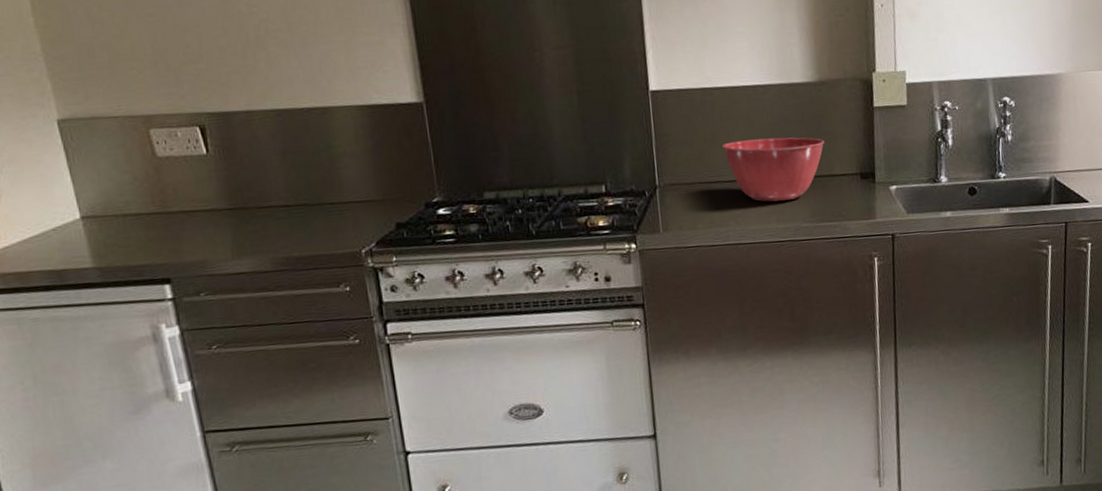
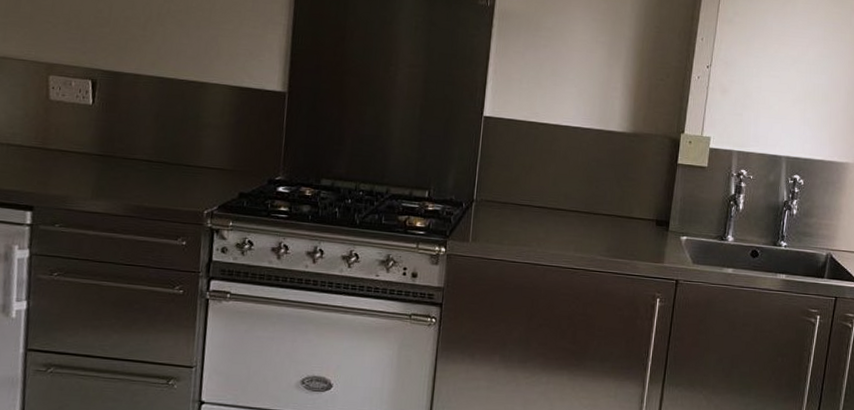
mixing bowl: present [723,137,824,202] -> none [538,172,629,233]

